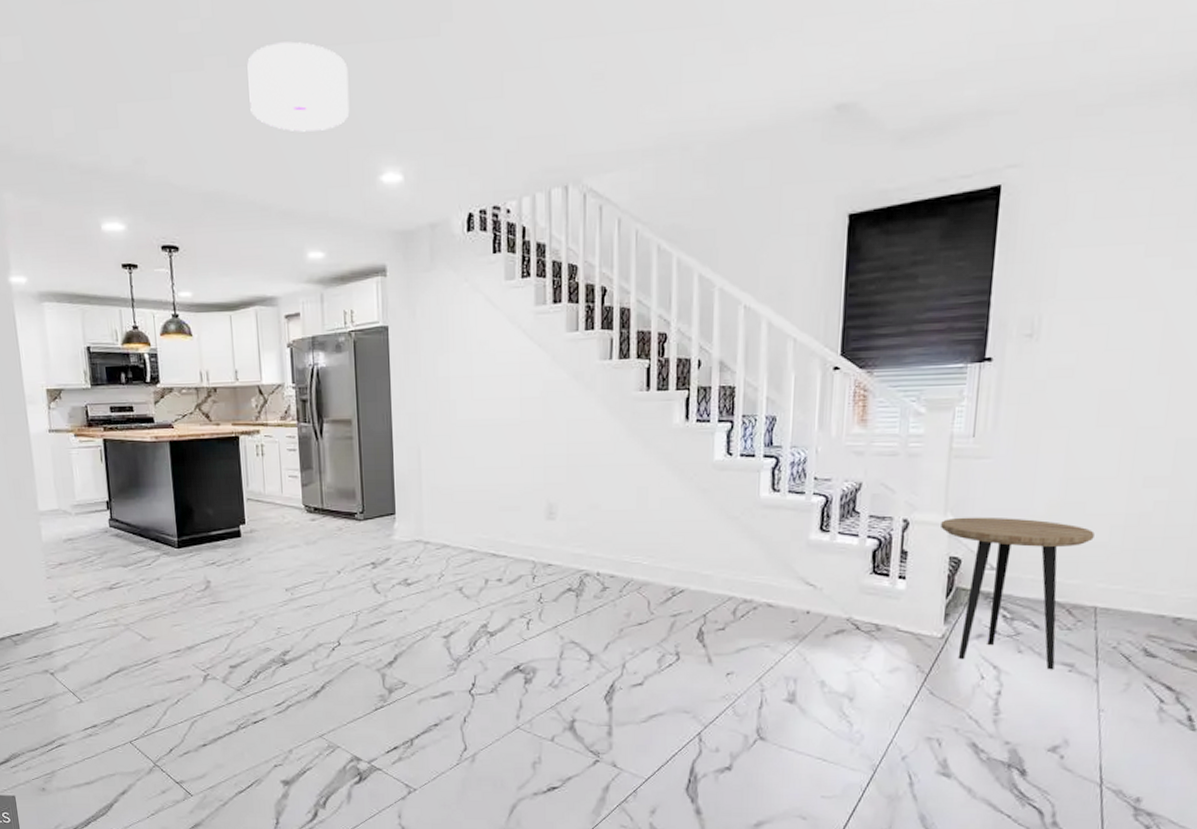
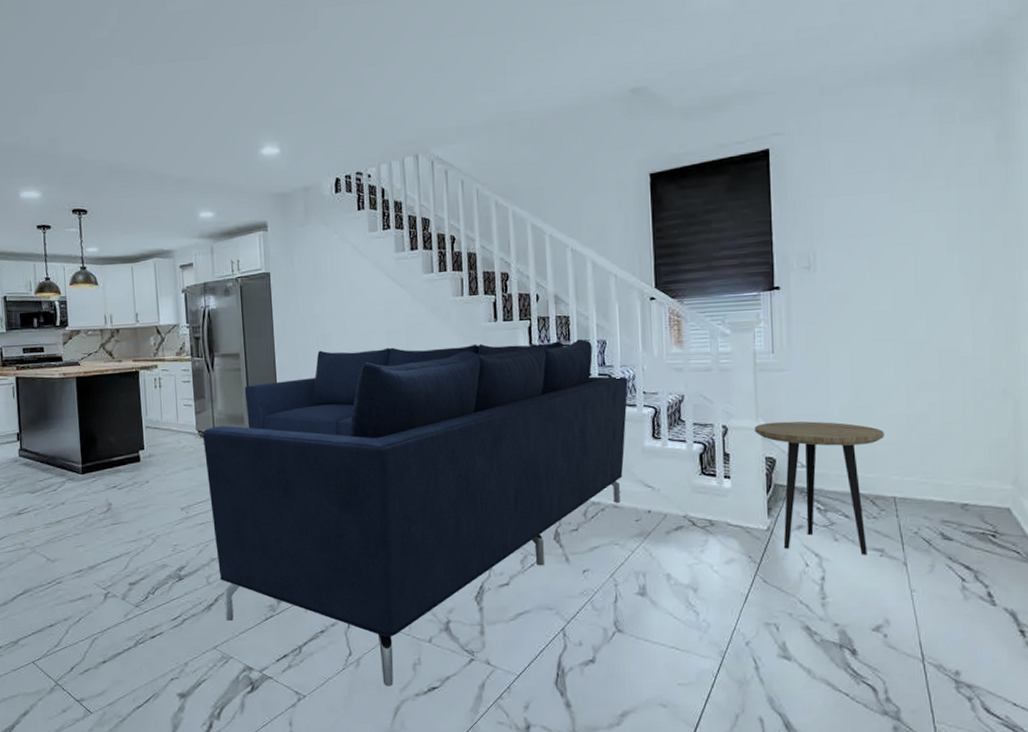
ceiling light: present [247,41,350,132] -> none [148,45,234,116]
sofa: none [309,413,798,784] -> present [202,339,628,687]

